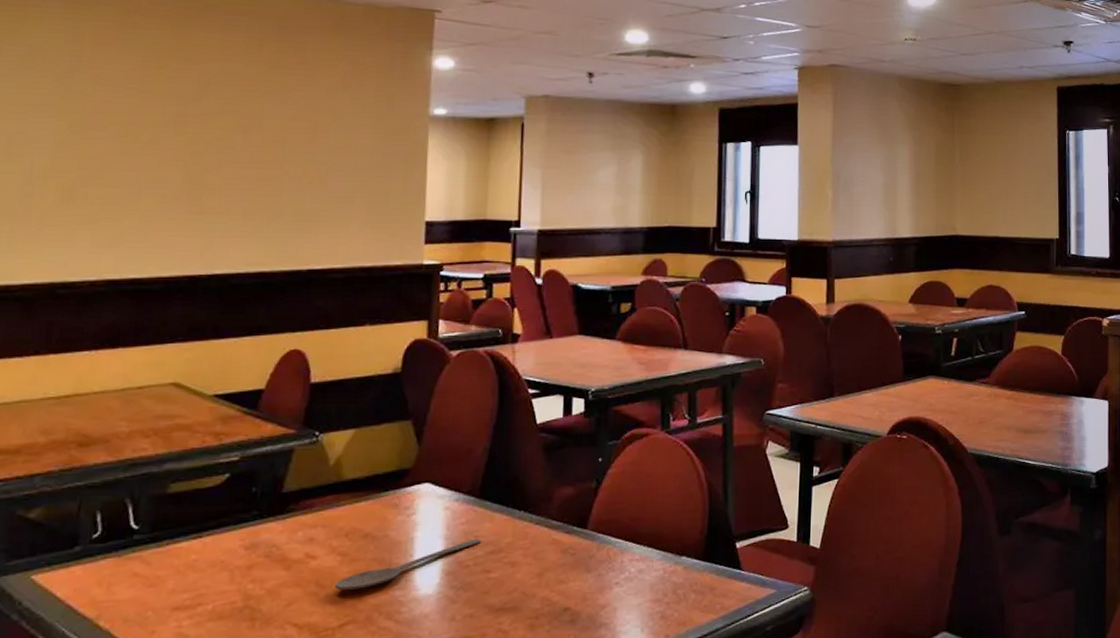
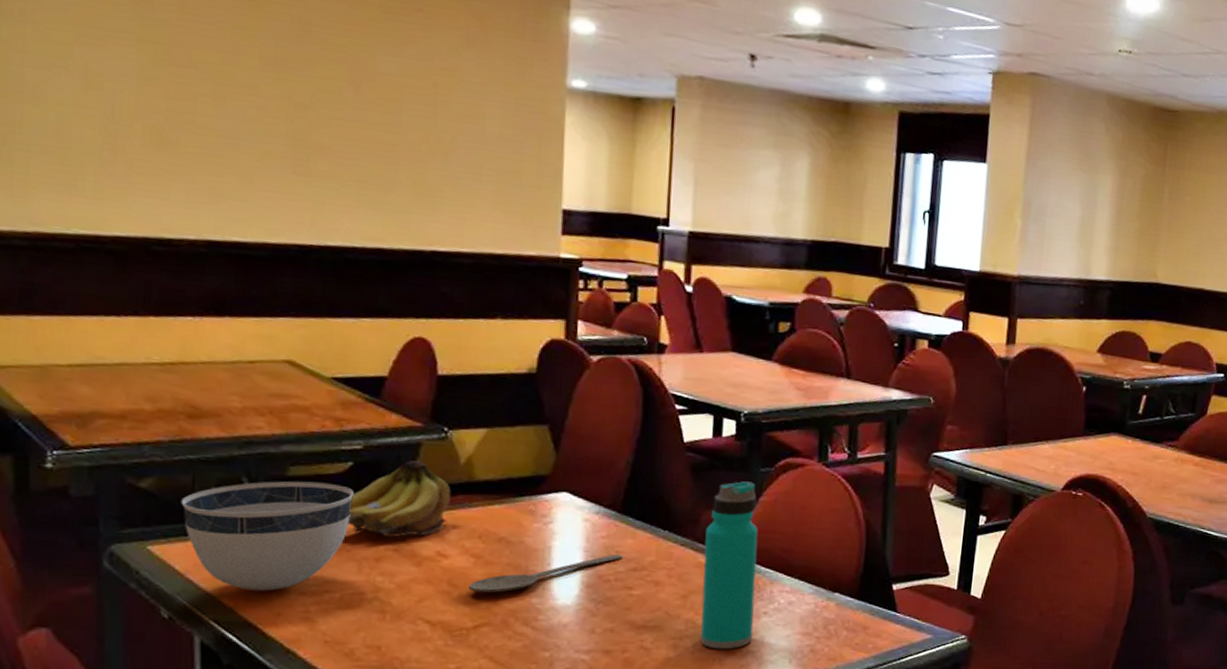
bowl: none [66,496,229,611] -> present [181,480,354,591]
fruit: none [223,466,321,544] -> present [348,460,451,537]
water bottle: none [556,456,608,625] -> present [700,481,758,650]

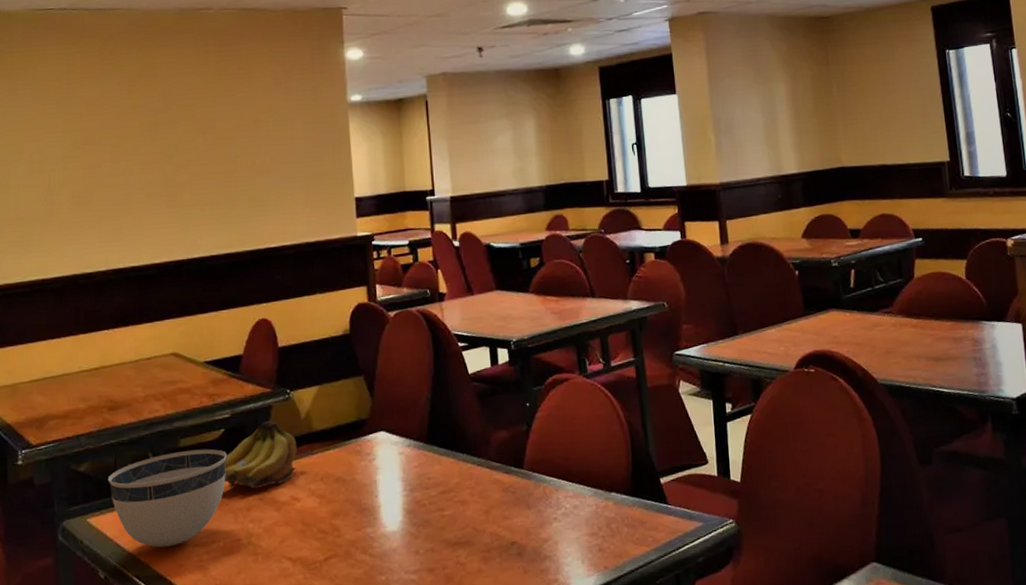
wooden spoon: present [469,554,624,593] -> none [317,481,434,528]
water bottle: present [700,481,758,650] -> none [496,401,548,558]

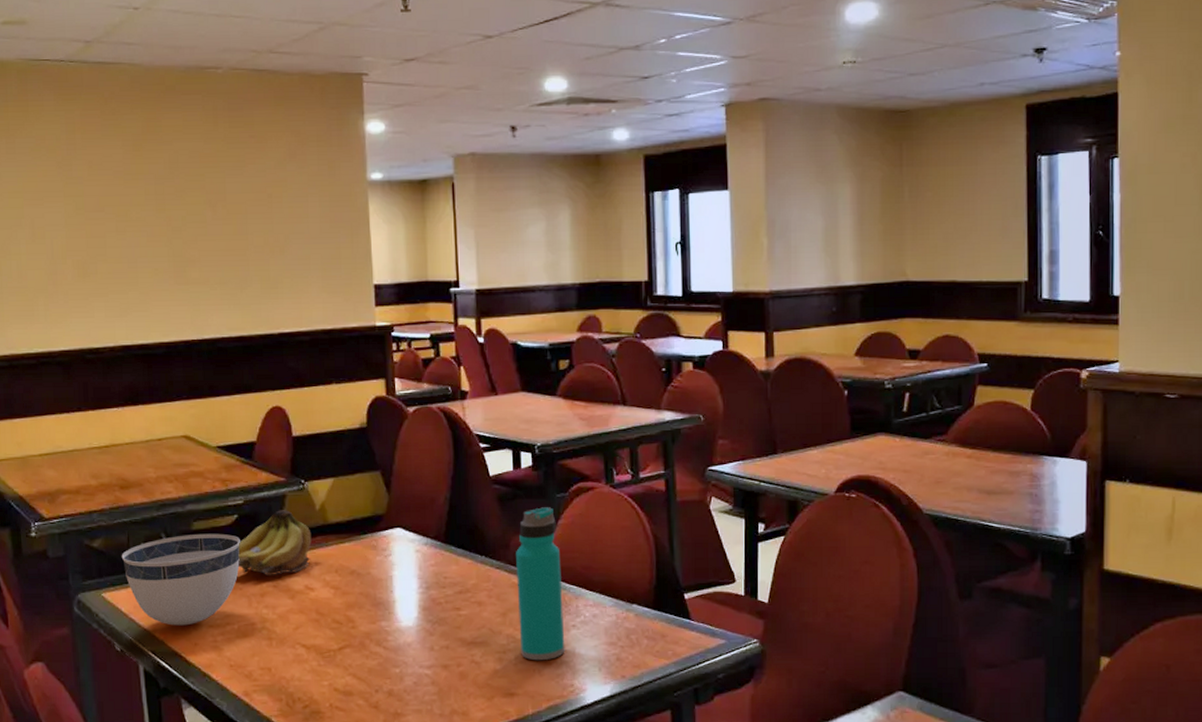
water bottle: none [496,401,548,558] -> present [516,507,565,661]

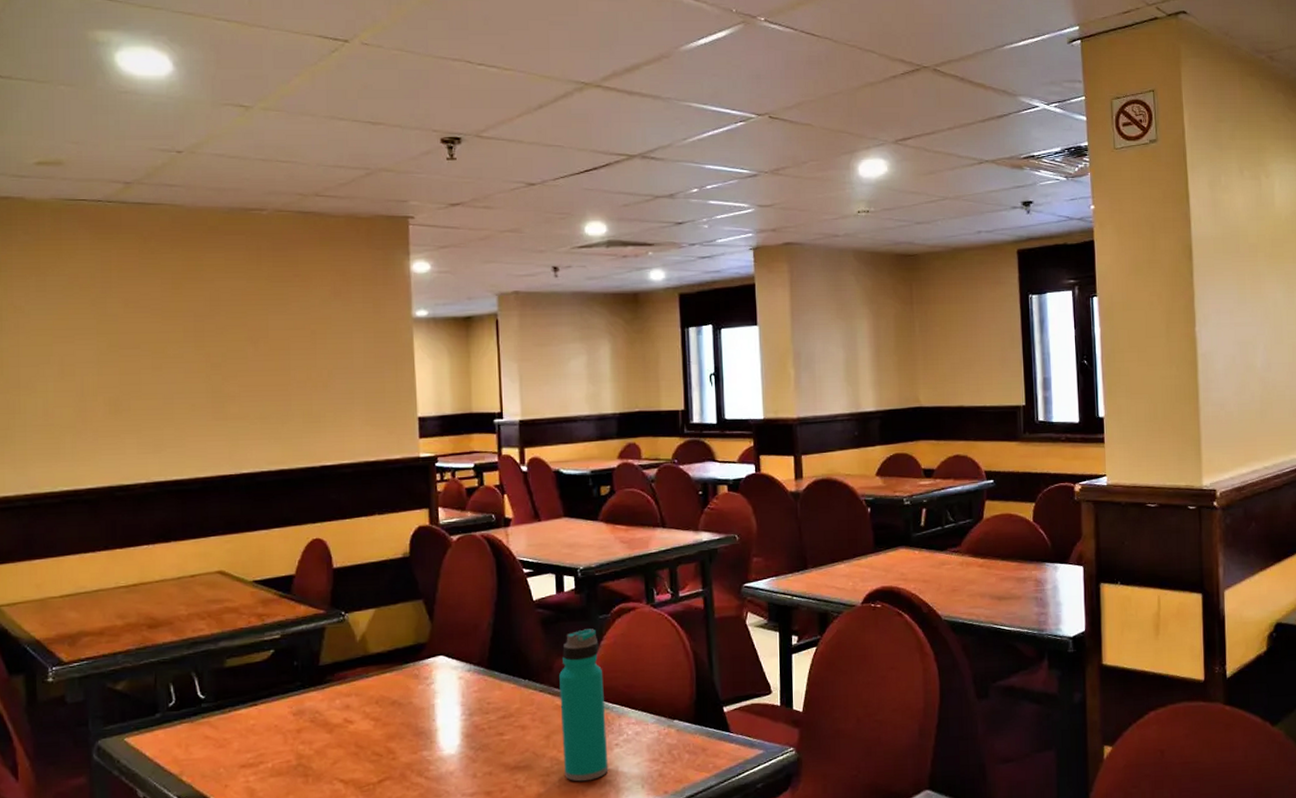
bowl: present [121,533,240,626] -> none [147,669,276,768]
fruit: present [238,510,312,575] -> none [274,642,352,710]

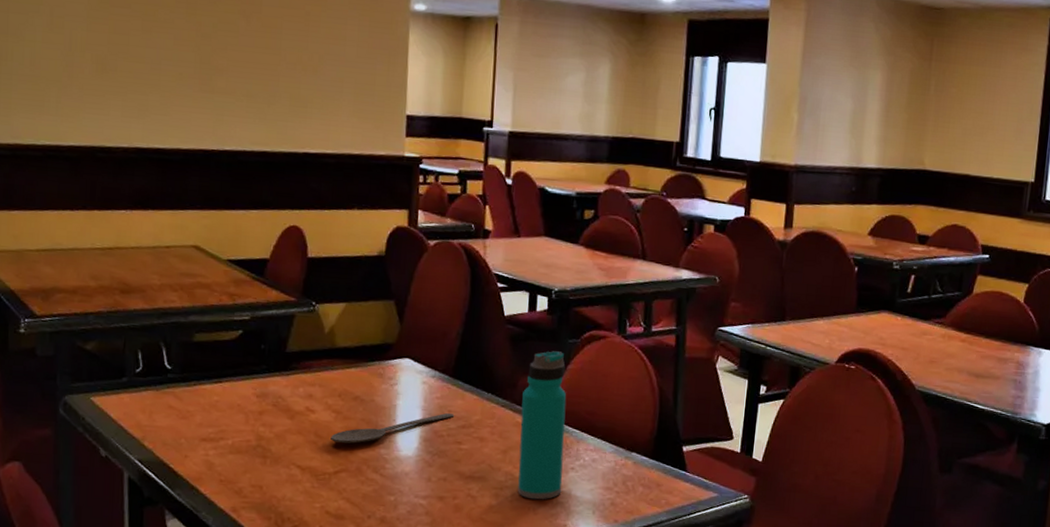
wooden spoon: none [372,706,494,751] -> present [331,413,455,444]

